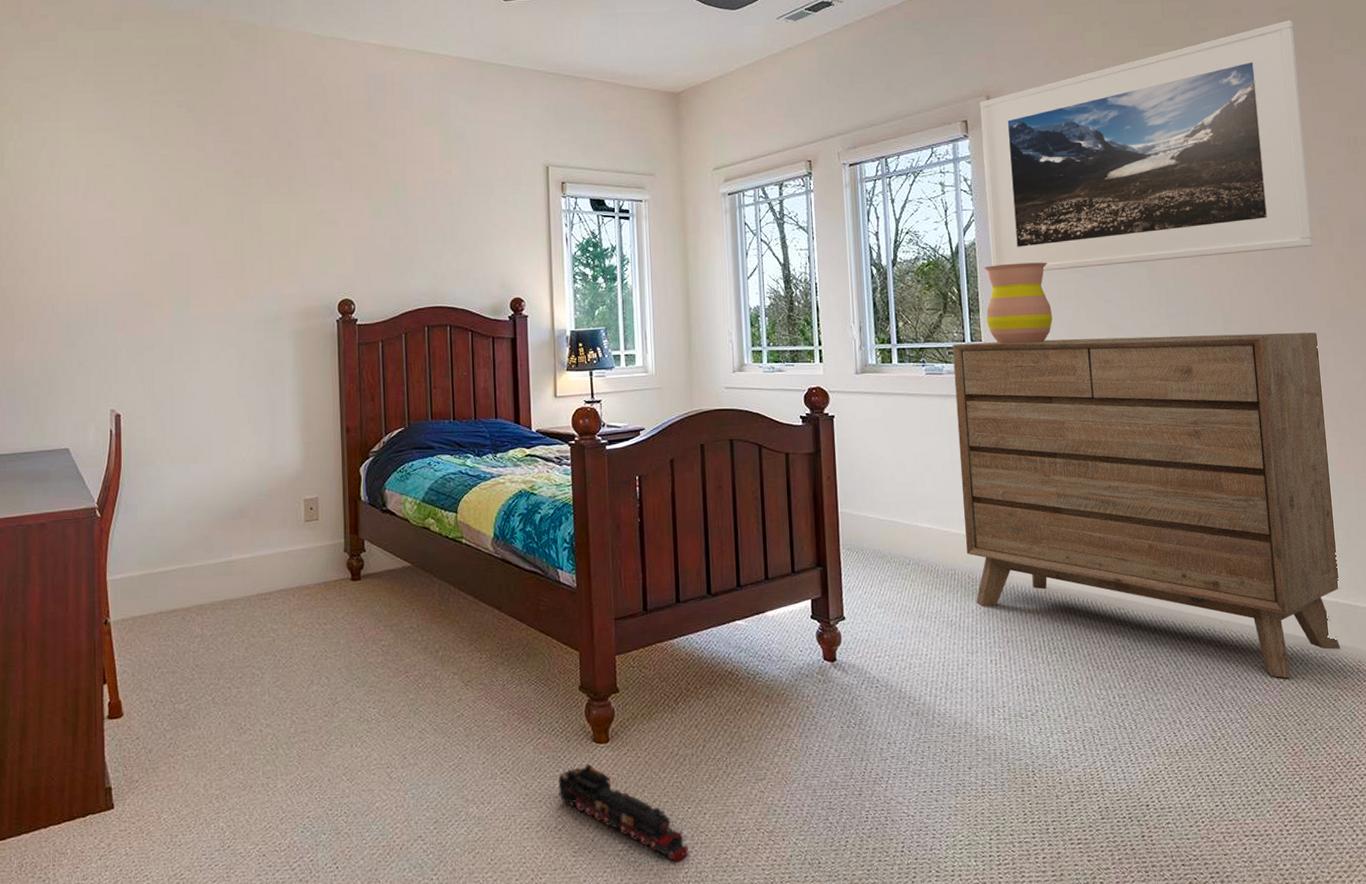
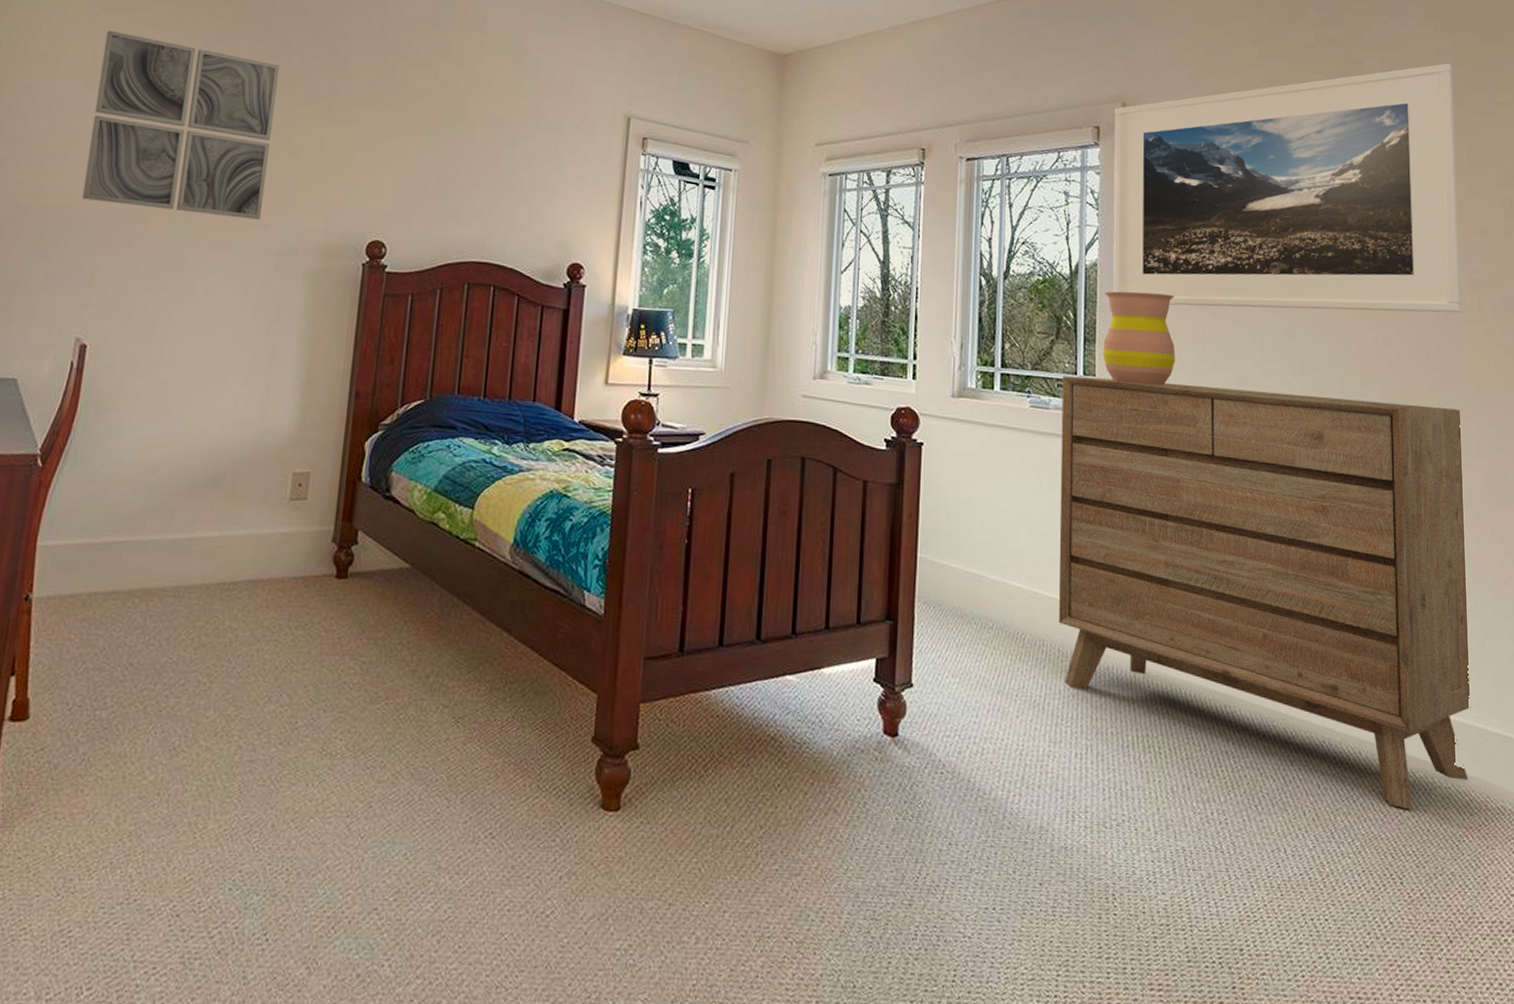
wall art: none [94,148,246,295] -> present [81,30,280,220]
toy train: present [558,764,689,863] -> none [551,836,700,971]

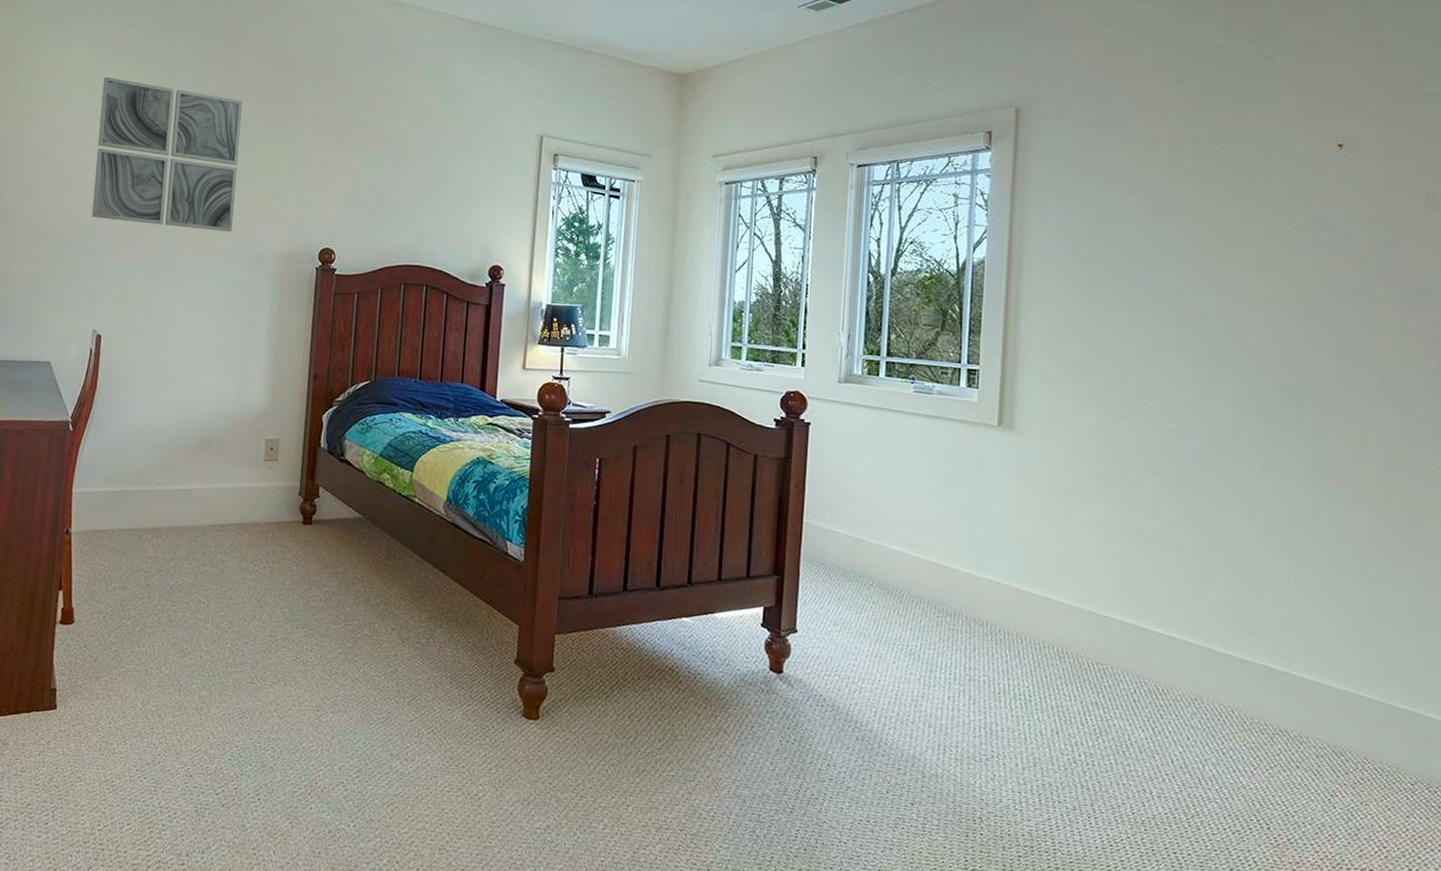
dresser: present [1058,376,1471,810] -> none [936,364,1364,765]
vase: present [1103,291,1175,386] -> none [987,286,1062,374]
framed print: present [1113,63,1462,313] -> none [999,56,1378,306]

